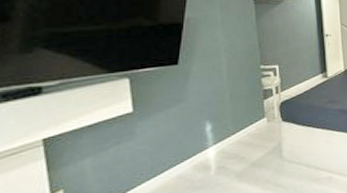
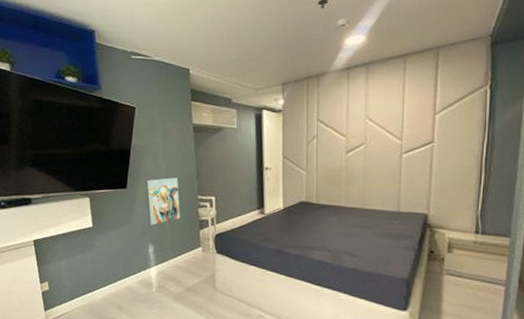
wall art: none [201,49,242,102] -> present [145,177,180,226]

